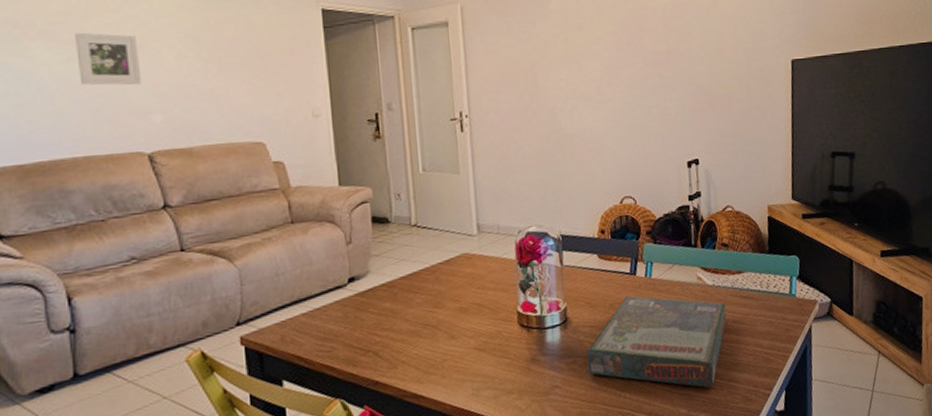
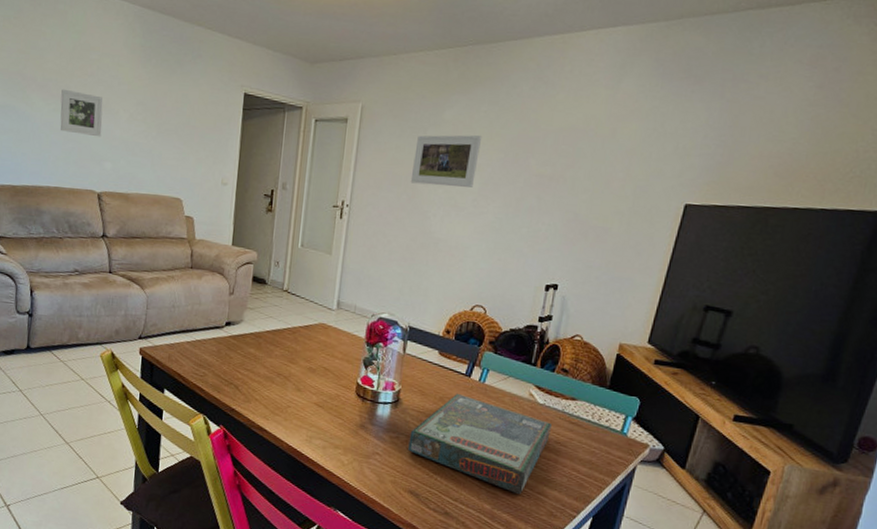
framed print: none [527,20,595,81] -> present [410,135,481,188]

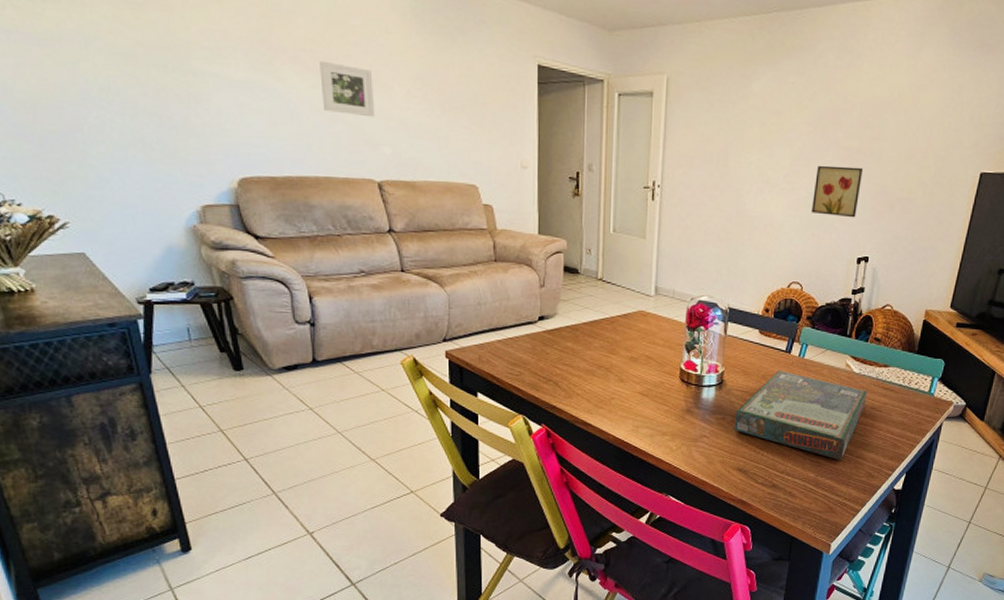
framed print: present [410,135,481,188] -> none [722,107,790,163]
wall art: none [499,191,556,245] -> present [812,165,864,218]

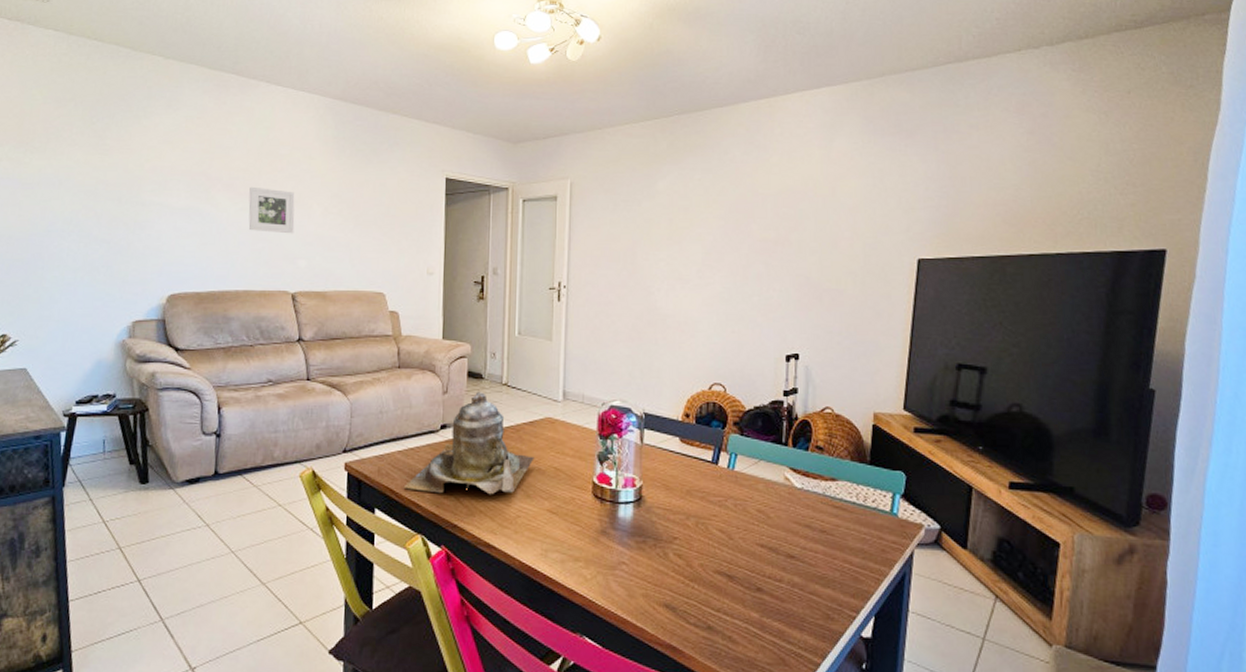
teapot: none [504,285,628,380] -> present [403,390,535,495]
board game: present [734,369,867,461] -> none [658,484,814,598]
wall art: present [812,165,864,218] -> none [729,258,783,312]

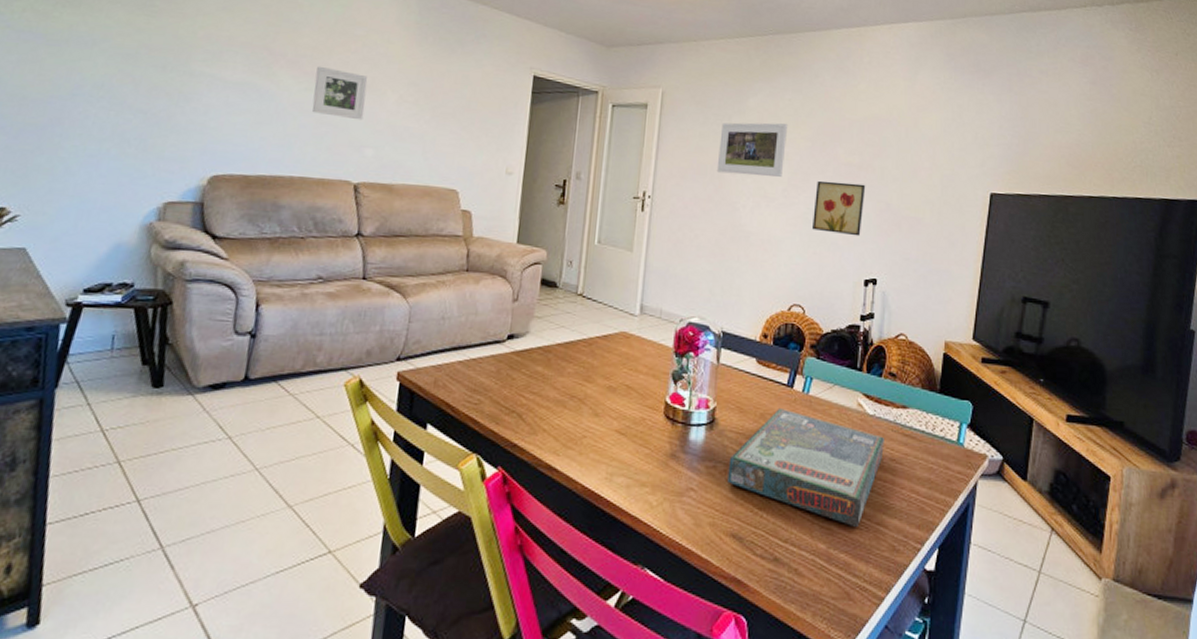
teapot: present [403,390,535,495] -> none [461,300,606,413]
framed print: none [629,203,698,259] -> present [716,122,787,177]
board game: none [658,484,814,598] -> present [727,407,884,528]
wall art: none [729,258,783,312] -> present [813,180,866,236]

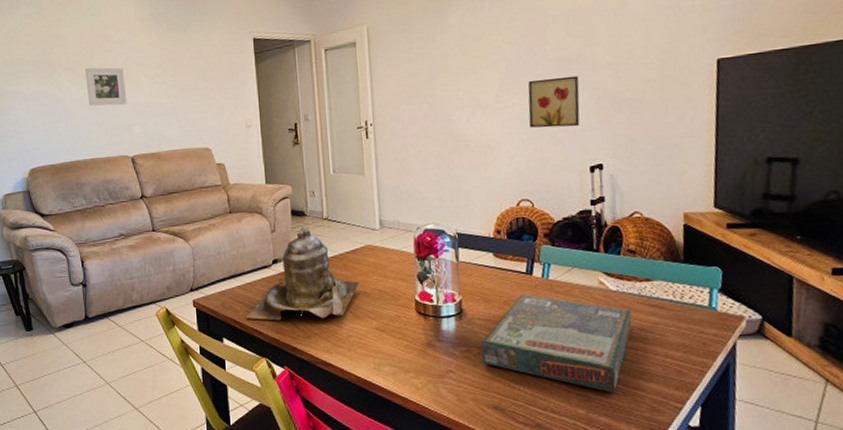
teapot: none [461,300,606,413] -> present [245,227,360,321]
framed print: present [716,122,787,177] -> none [427,32,493,92]

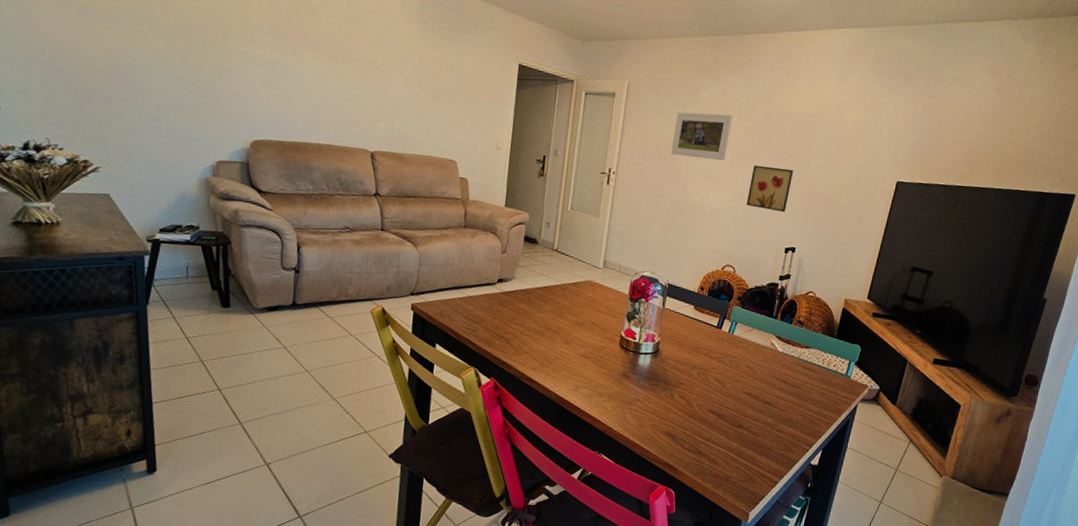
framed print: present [85,67,127,107] -> none [332,48,378,98]
teapot: present [245,227,360,321] -> none [461,253,575,340]
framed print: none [427,32,493,92] -> present [670,112,732,161]
board game: present [481,293,632,394] -> none [666,343,789,433]

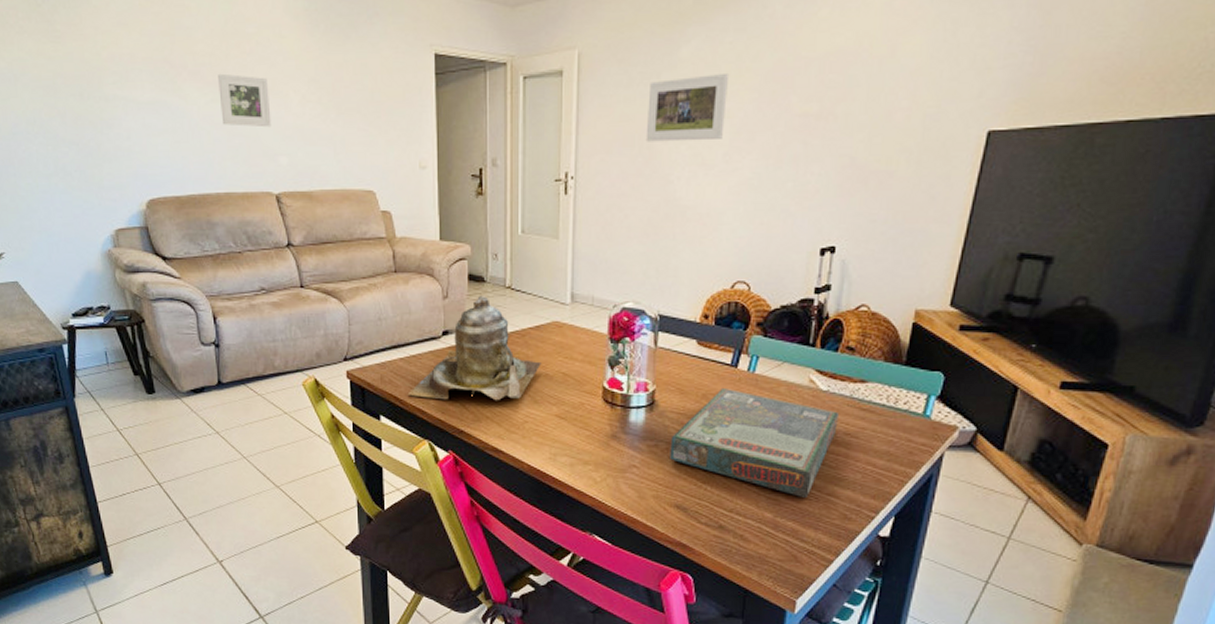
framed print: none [332,48,378,98] -> present [218,73,272,128]
teapot: none [461,253,575,340] -> present [407,294,541,401]
board game: none [666,343,789,433] -> present [670,387,838,499]
wall art: present [747,165,794,213] -> none [759,137,825,200]

